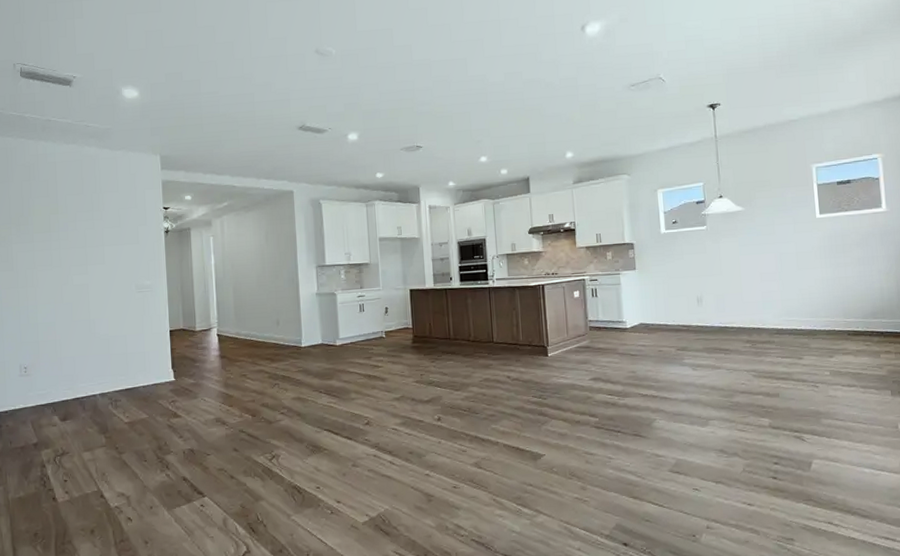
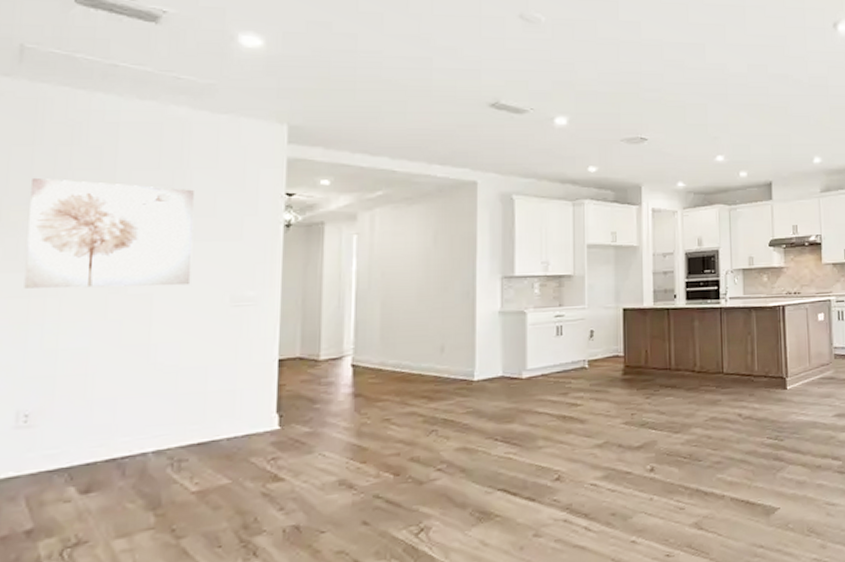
wall art: none [10,204,110,282] -> present [24,177,194,289]

